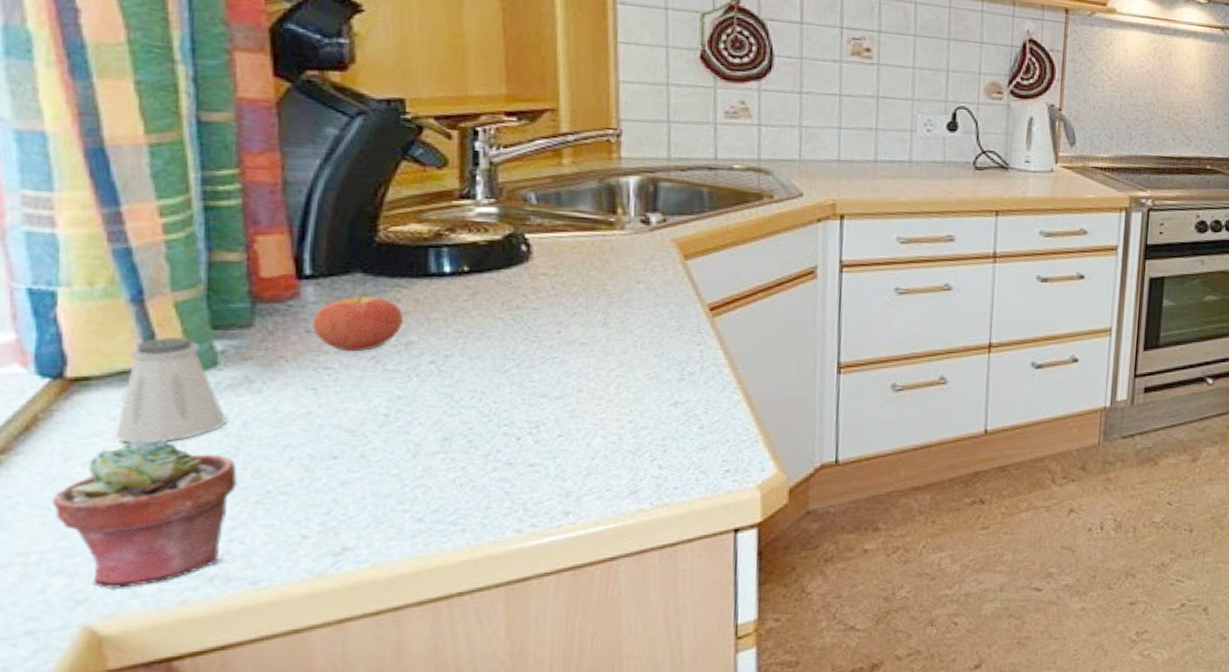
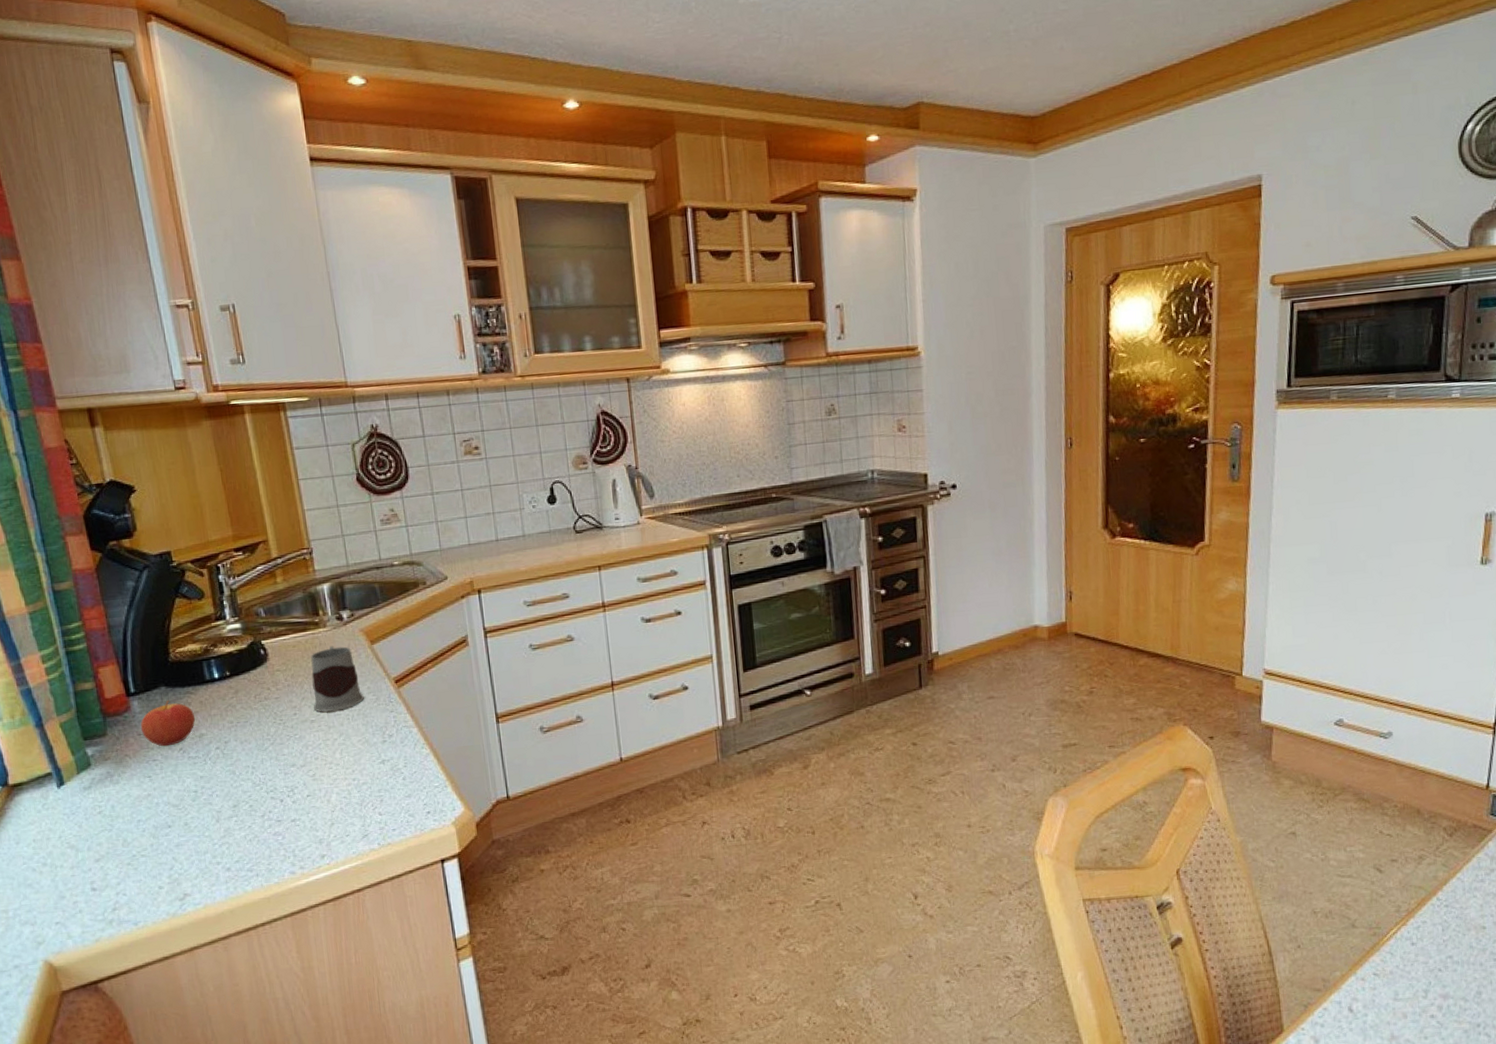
potted succulent: present [51,439,237,588] -> none [14,823,115,933]
saltshaker: present [114,336,227,443] -> none [40,748,102,828]
mug: none [586,253,663,336] -> present [311,645,364,712]

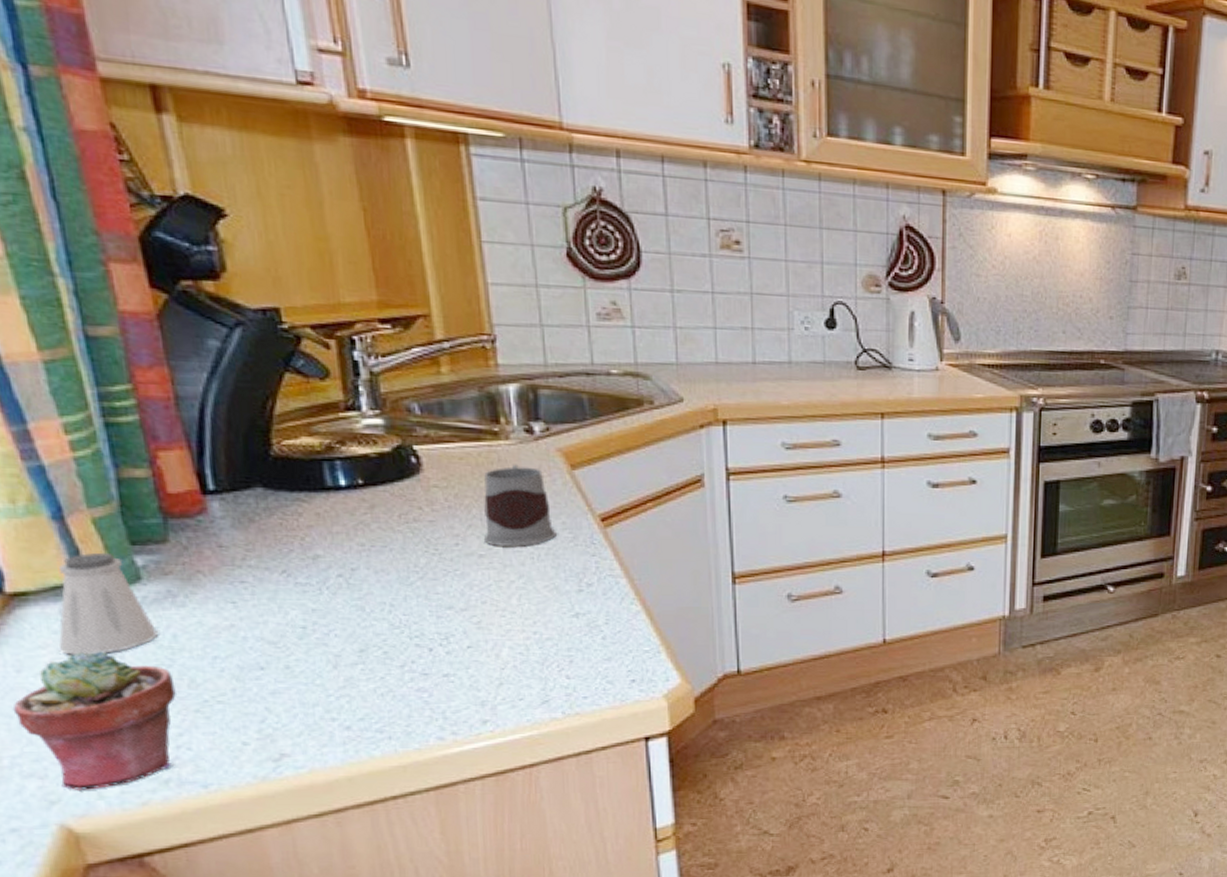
potted succulent: none [14,823,115,933] -> present [12,651,176,790]
saltshaker: none [40,748,102,828] -> present [58,552,158,655]
apple: present [140,701,195,747] -> none [222,507,307,566]

